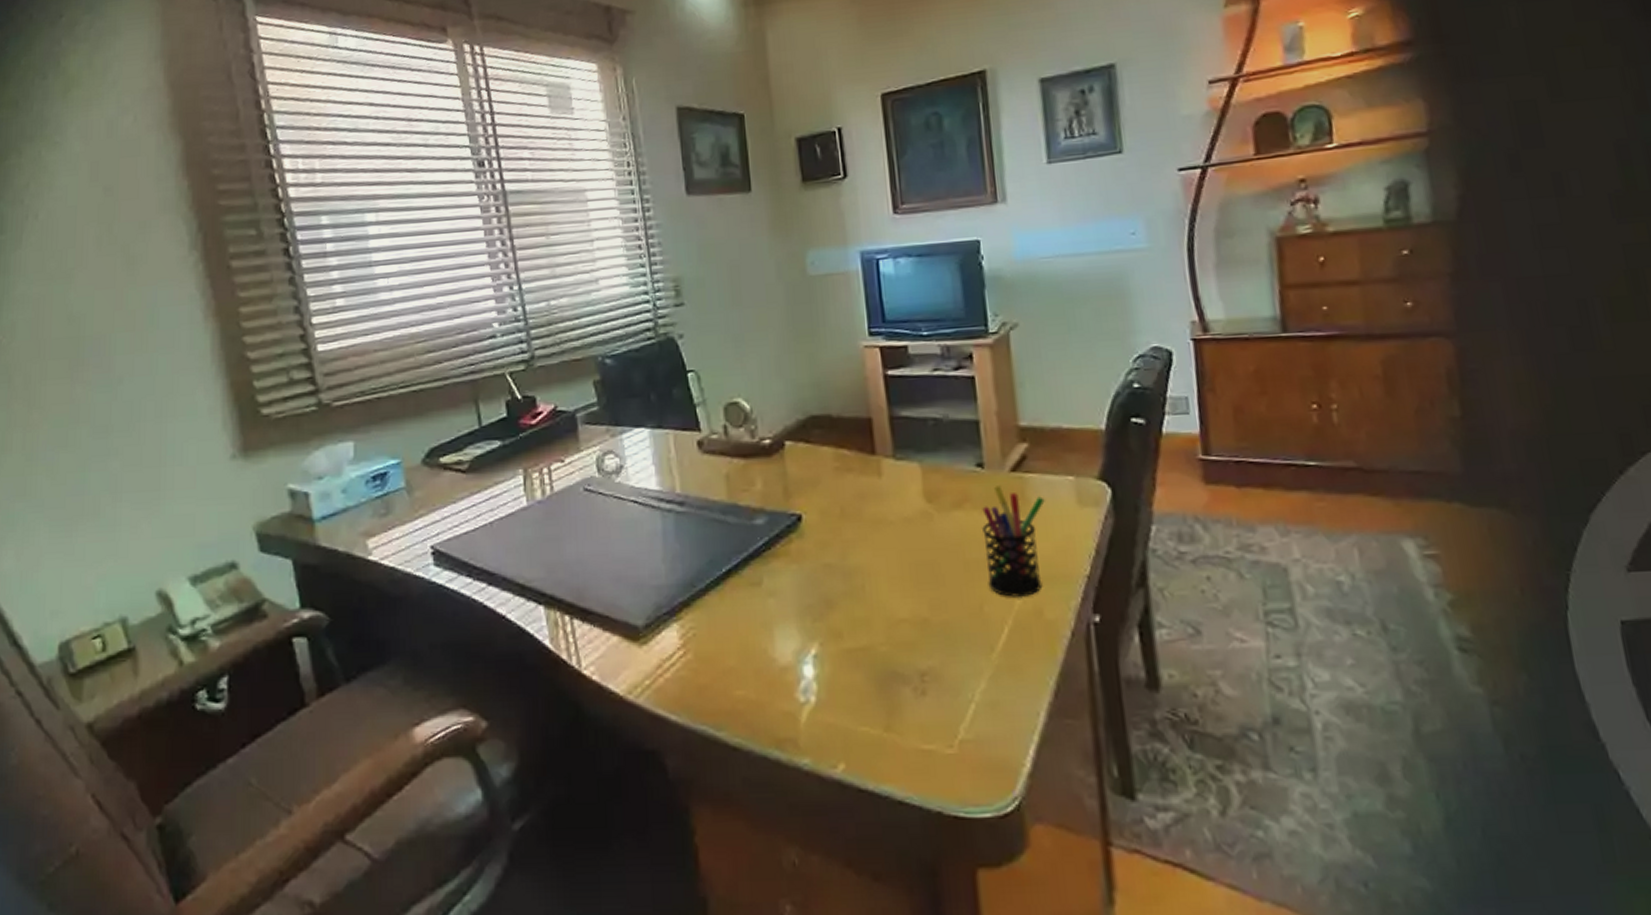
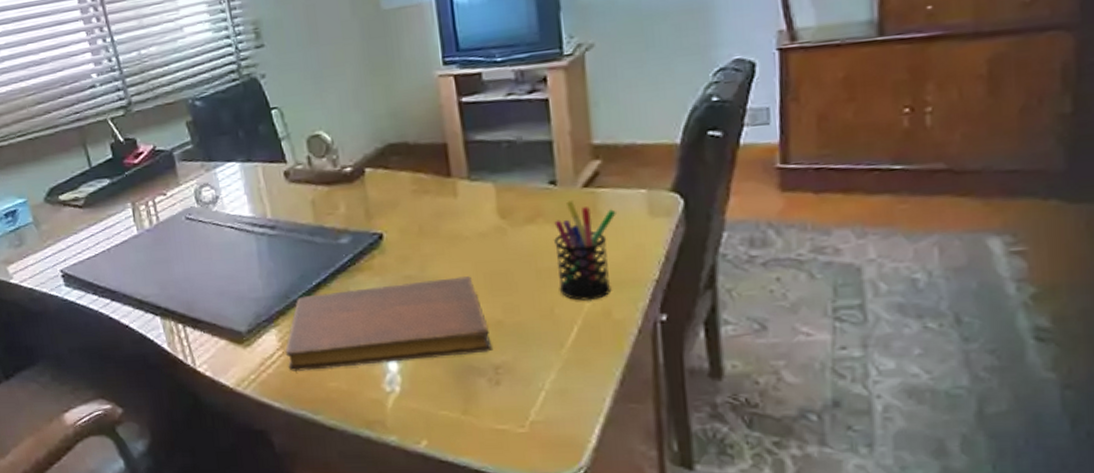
notebook: none [687,565,918,676] -> present [285,275,492,371]

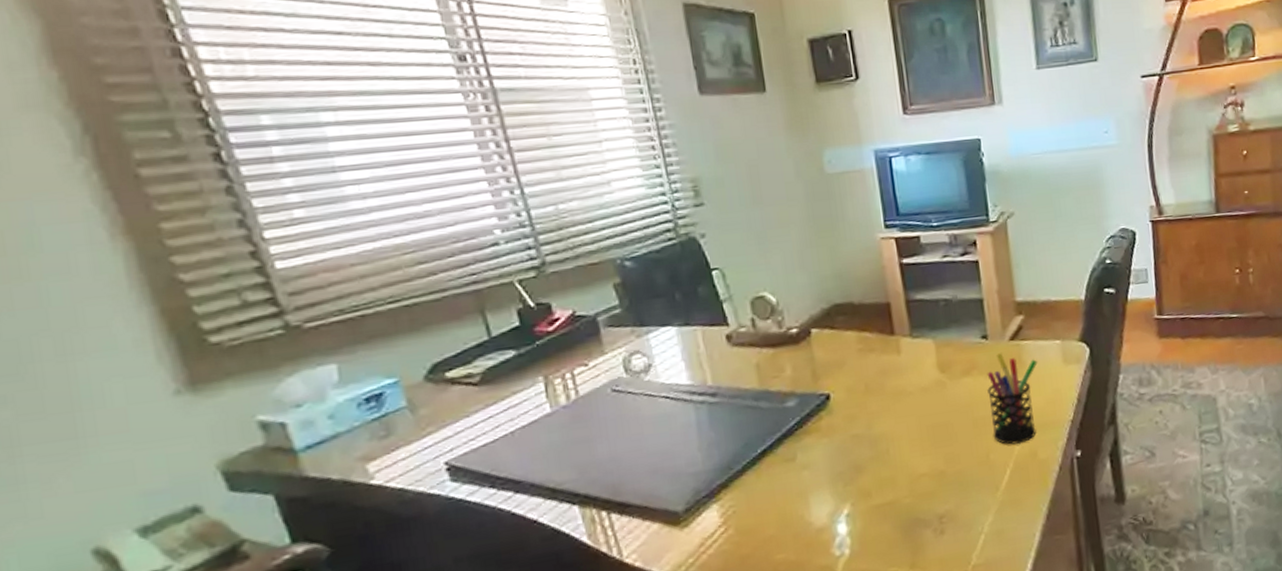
notebook: present [285,275,492,371] -> none [728,429,936,548]

